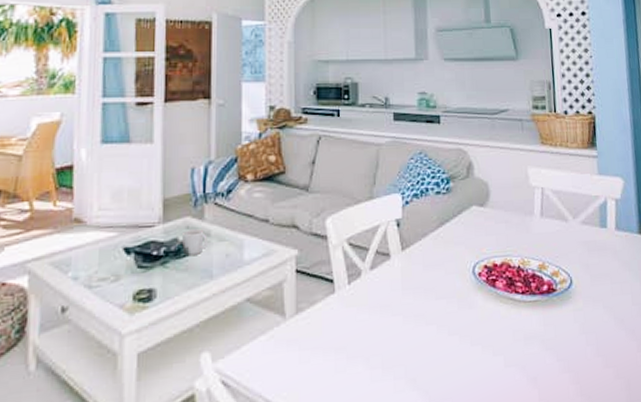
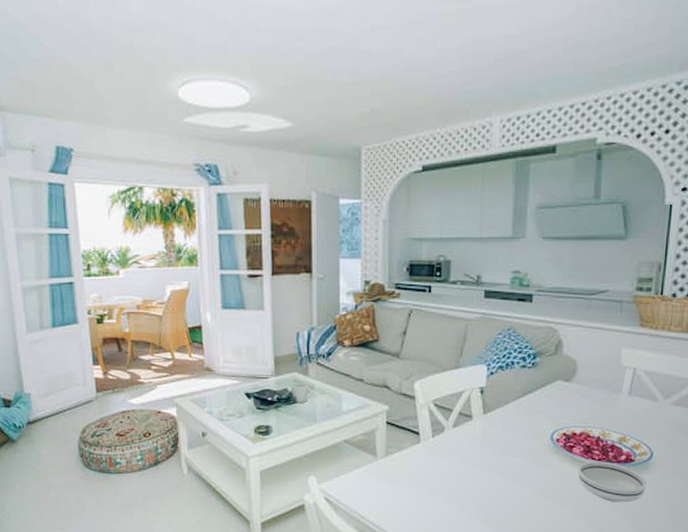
bowl: none [503,294,572,342] -> present [577,461,646,503]

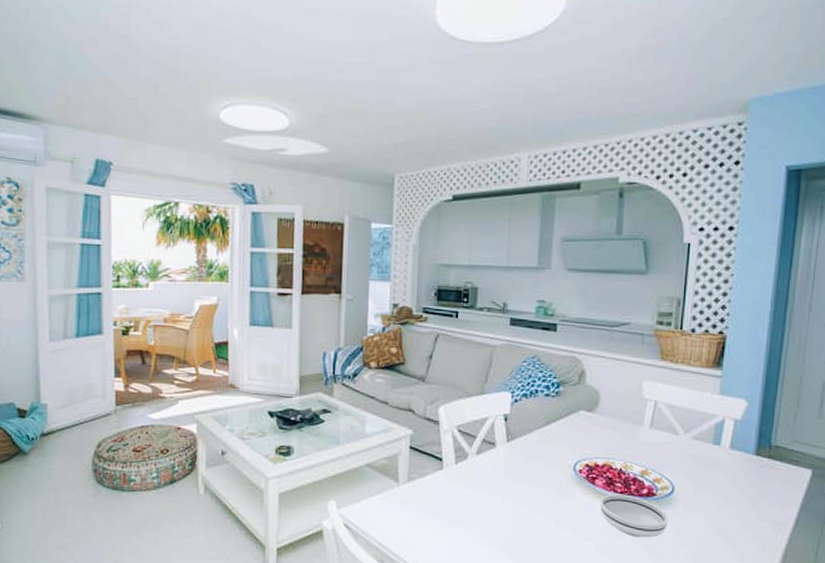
mug: present [291,381,312,404] -> none [315,402,336,425]

